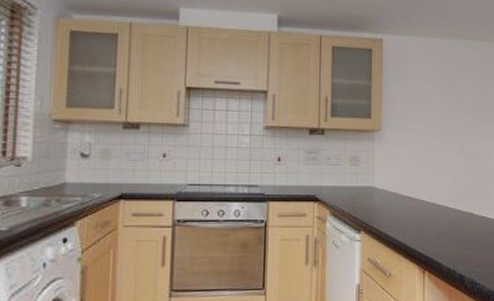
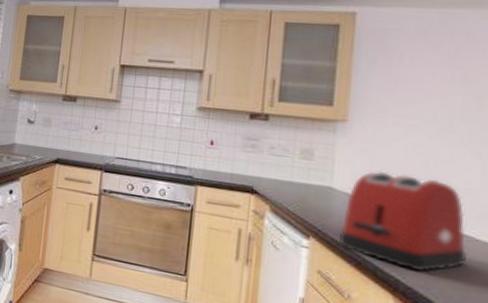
toaster: none [380,168,459,244] -> present [338,170,468,273]

